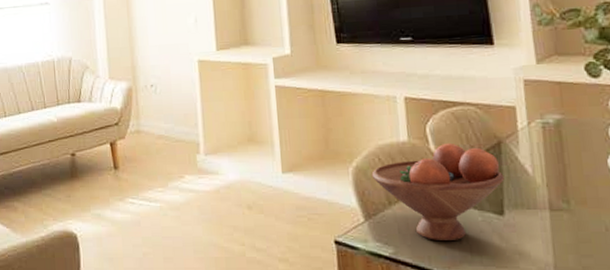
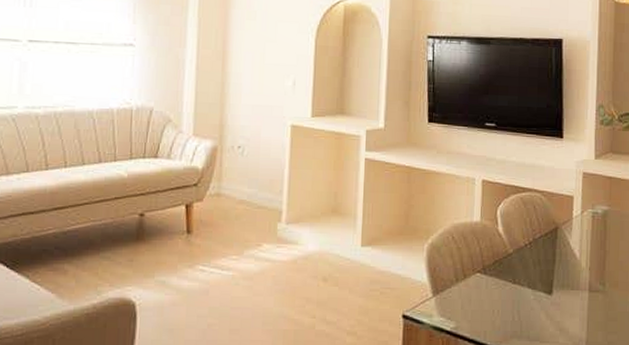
fruit bowl: present [371,142,505,242] -> none [444,225,557,318]

